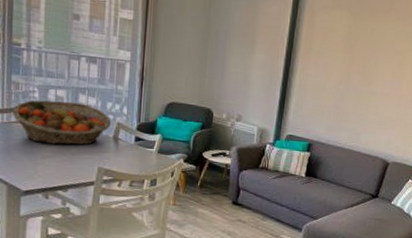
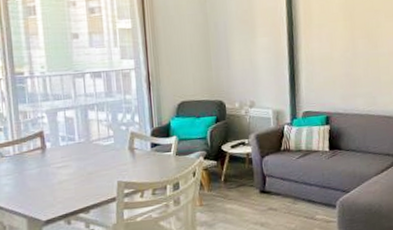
fruit basket: present [13,100,112,145] -> none [24,120,125,168]

